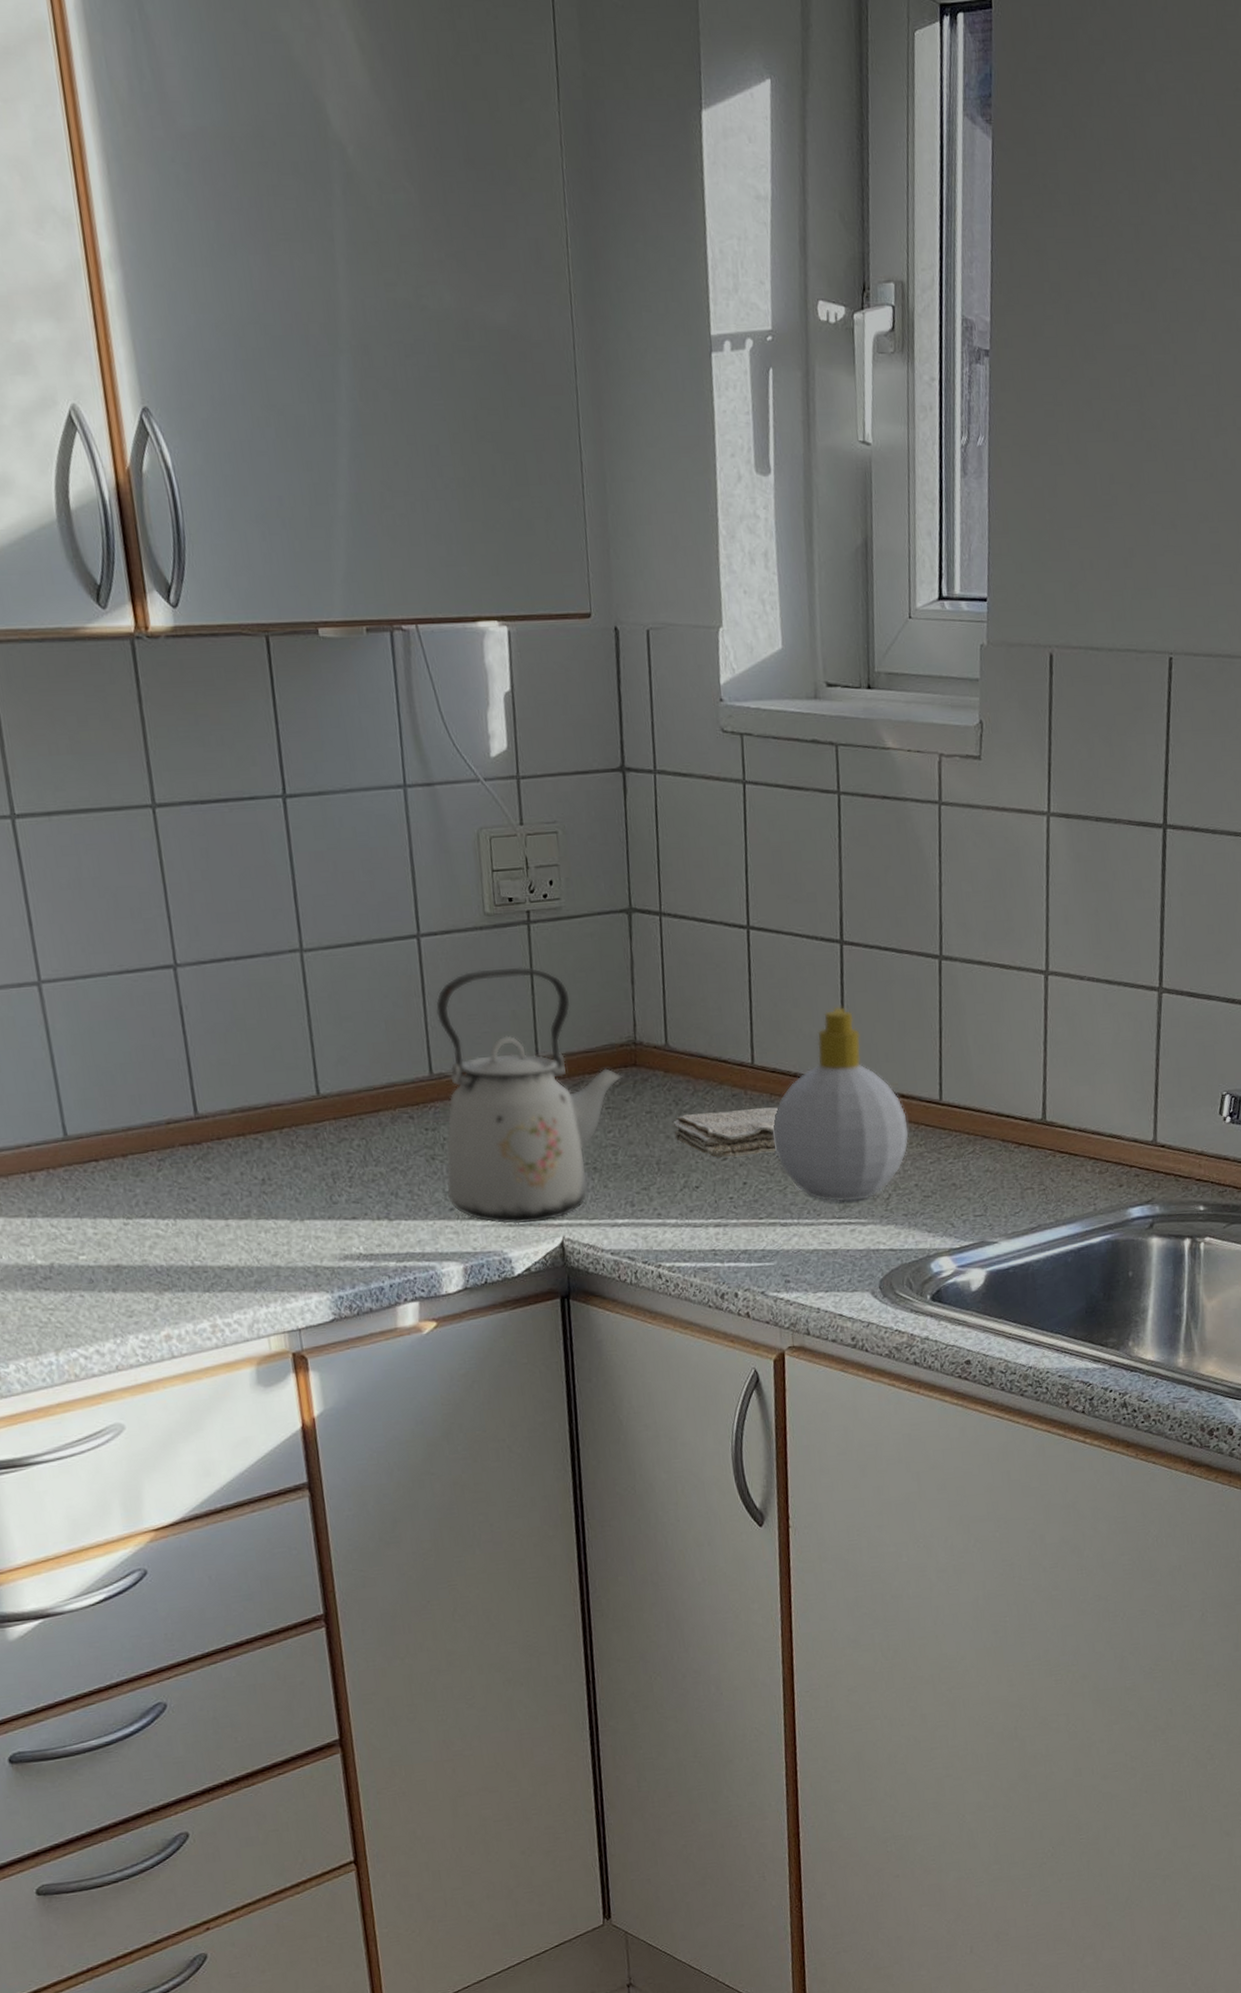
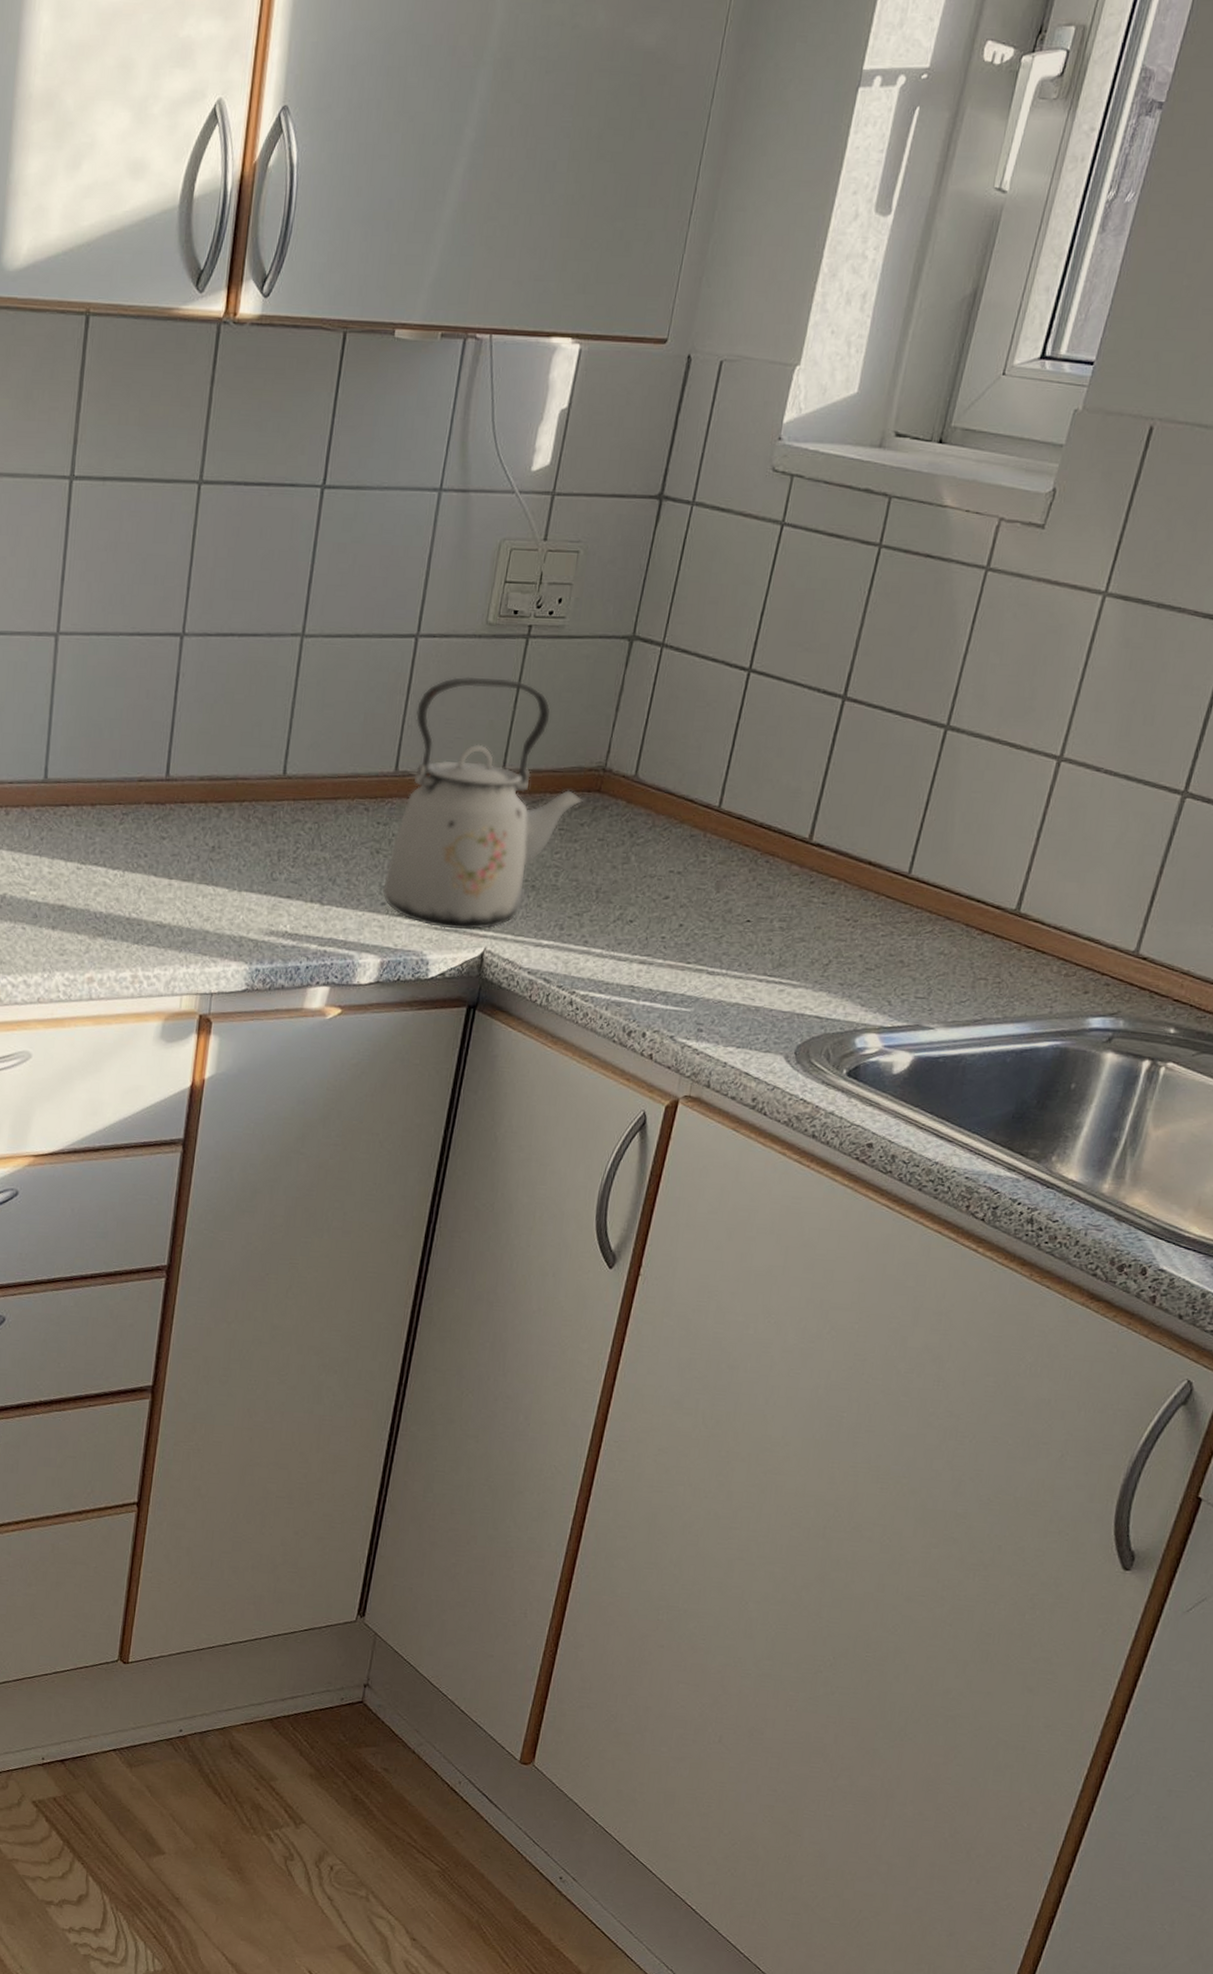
washcloth: present [673,1107,779,1158] -> none [621,847,735,899]
soap bottle: present [773,1006,909,1202] -> none [721,762,869,962]

